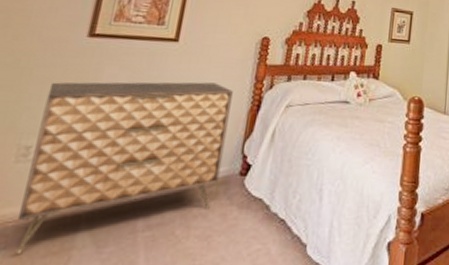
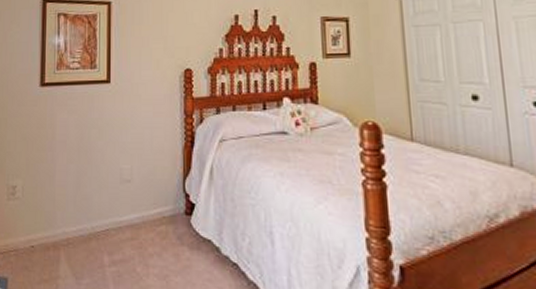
dresser: present [14,82,233,255] -> none [17,121,167,280]

